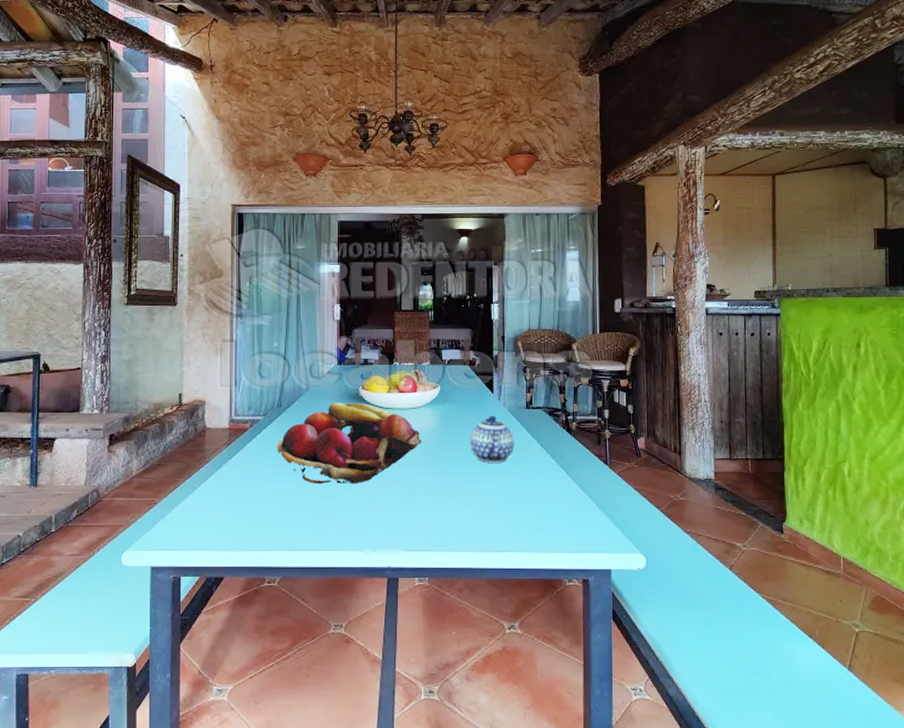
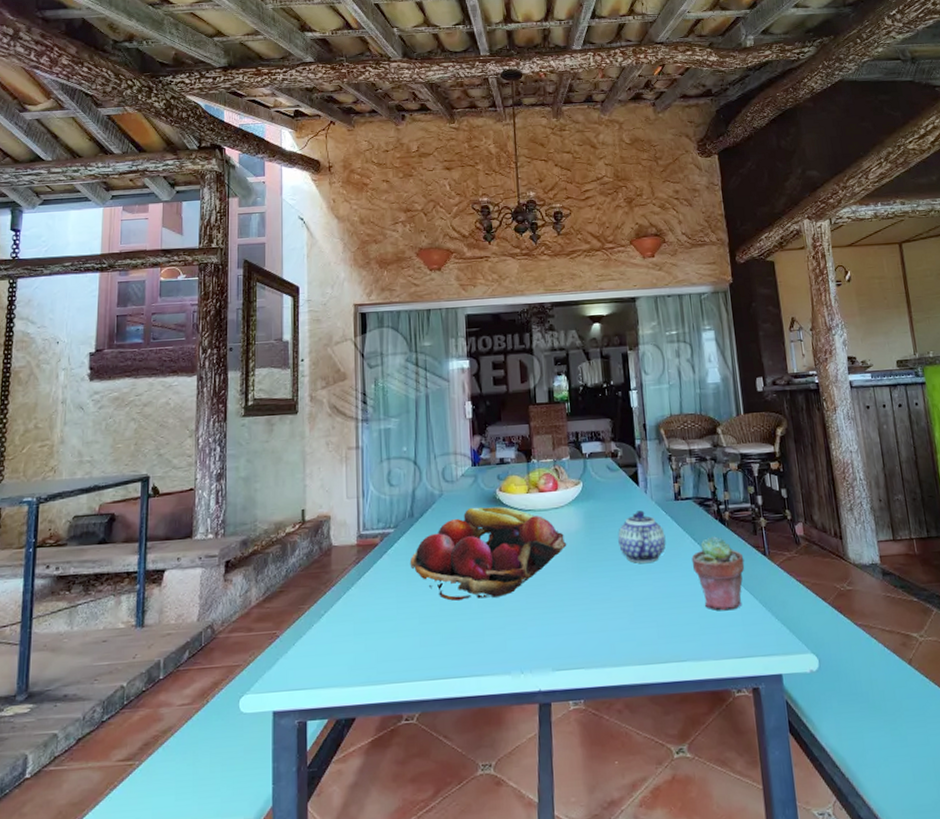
potted succulent: none [537,444,586,511] -> present [691,536,745,611]

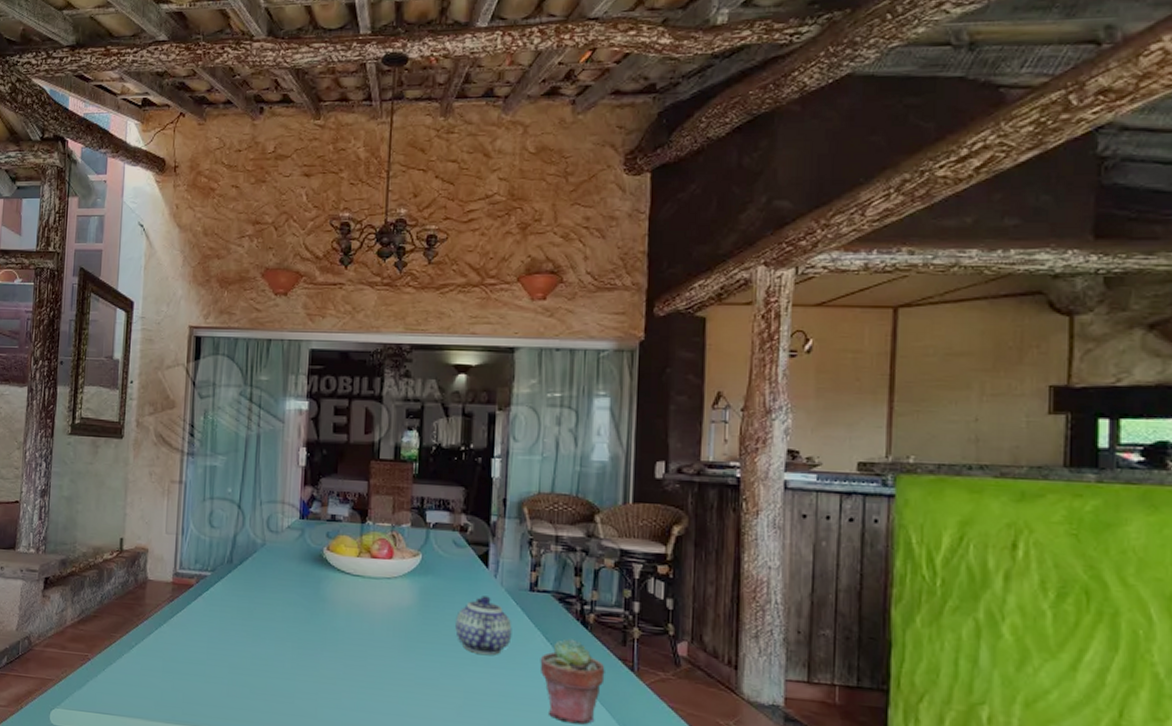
fruit basket: present [409,506,567,601] -> none [224,563,396,662]

